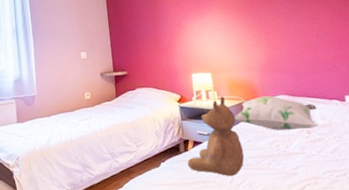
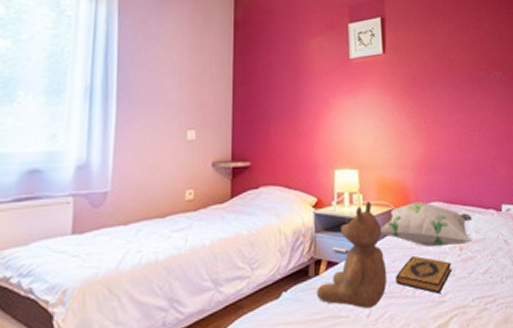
hardback book: none [251,137,302,167] -> present [396,255,453,293]

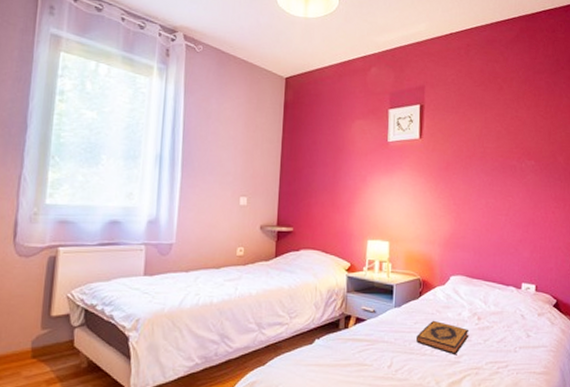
teddy bear: present [316,201,387,308] -> none [345,270,409,360]
decorative pillow: present [380,202,472,247] -> none [405,274,492,315]

